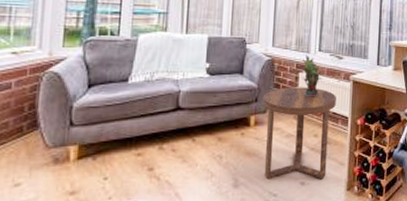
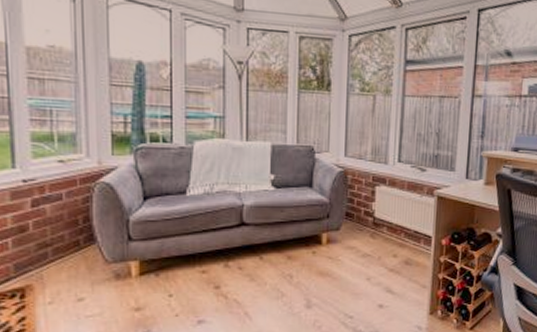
side table: present [262,87,336,180] -> none [335,202,418,302]
potted plant: present [303,55,325,97] -> none [380,166,405,214]

